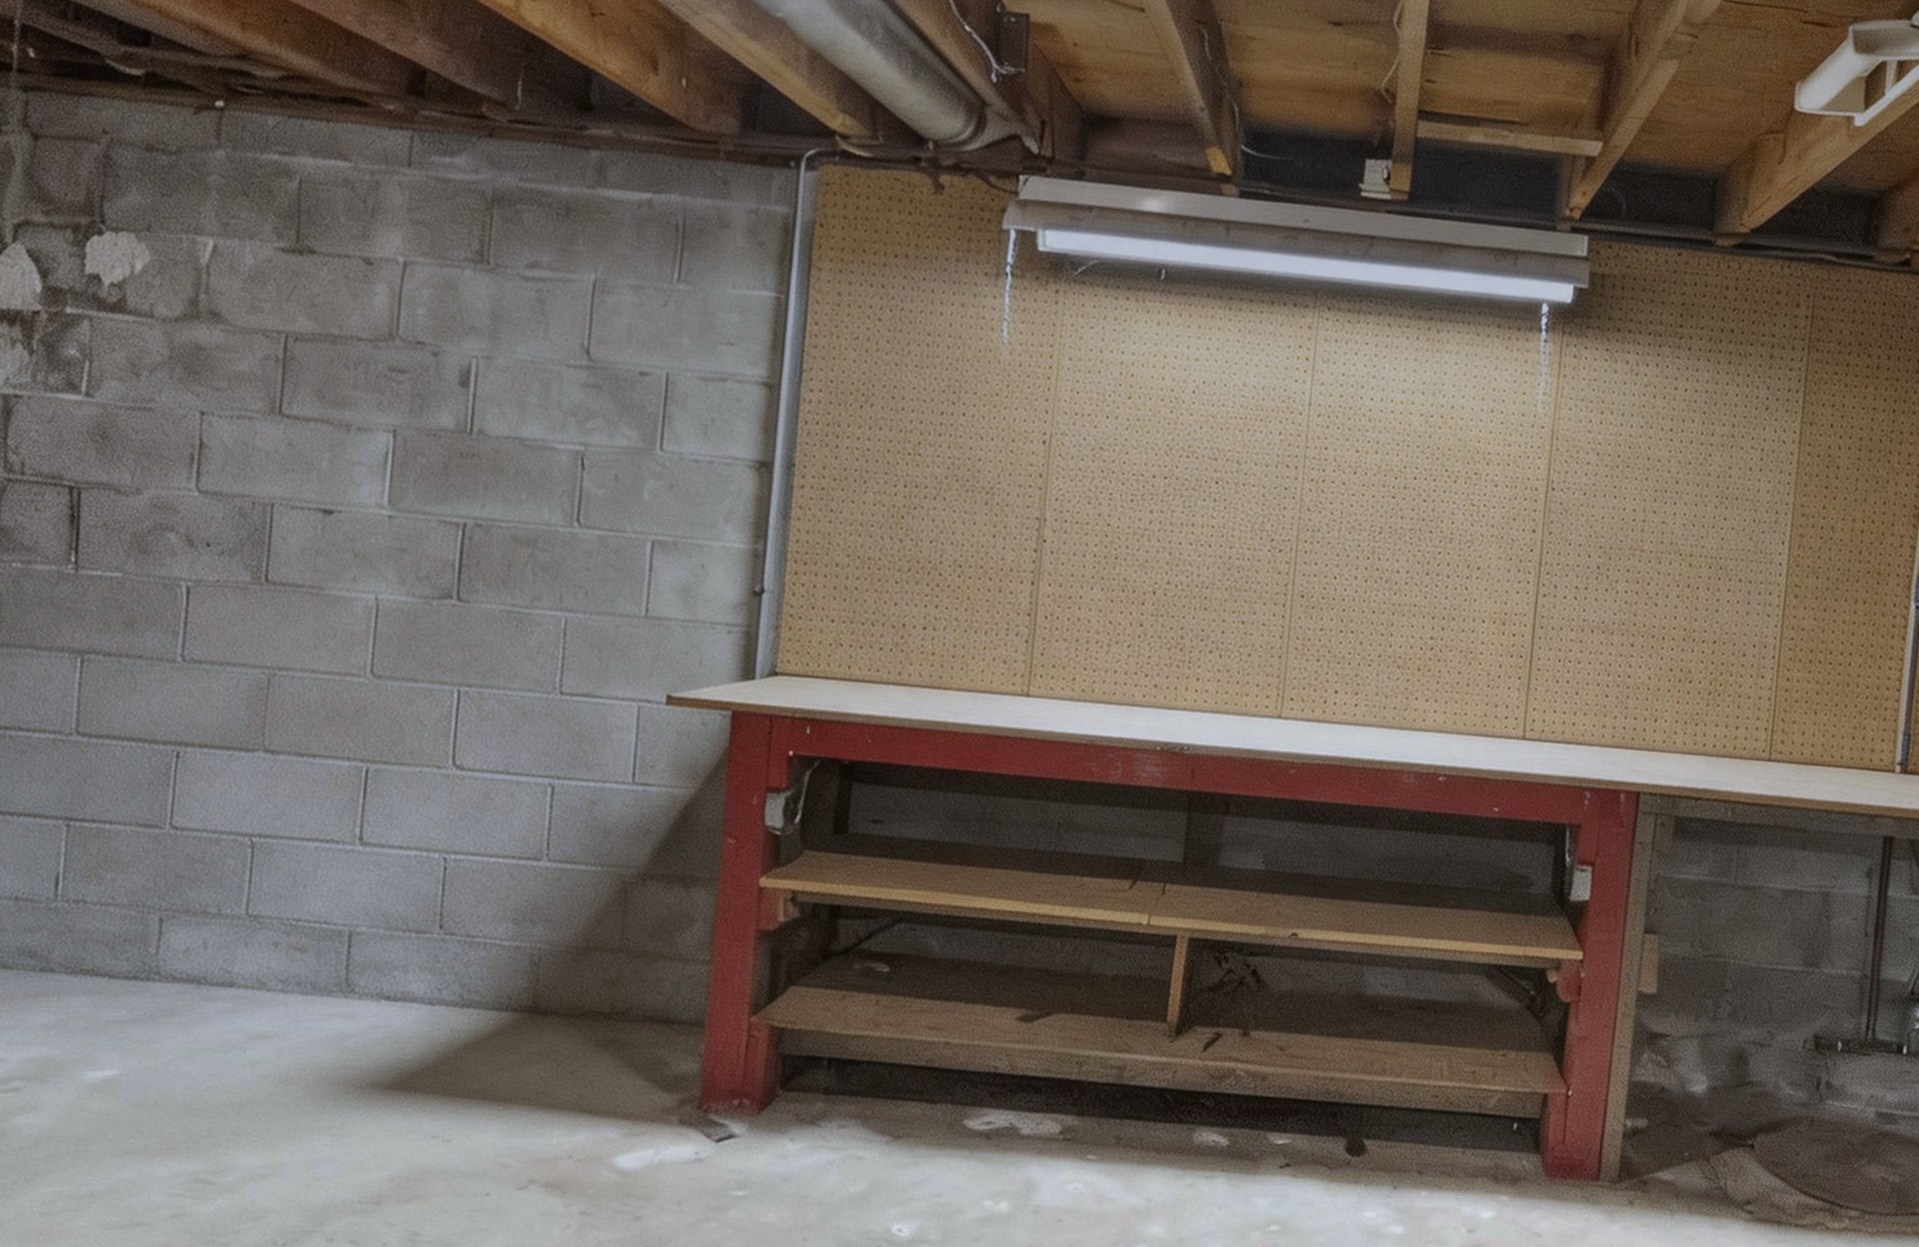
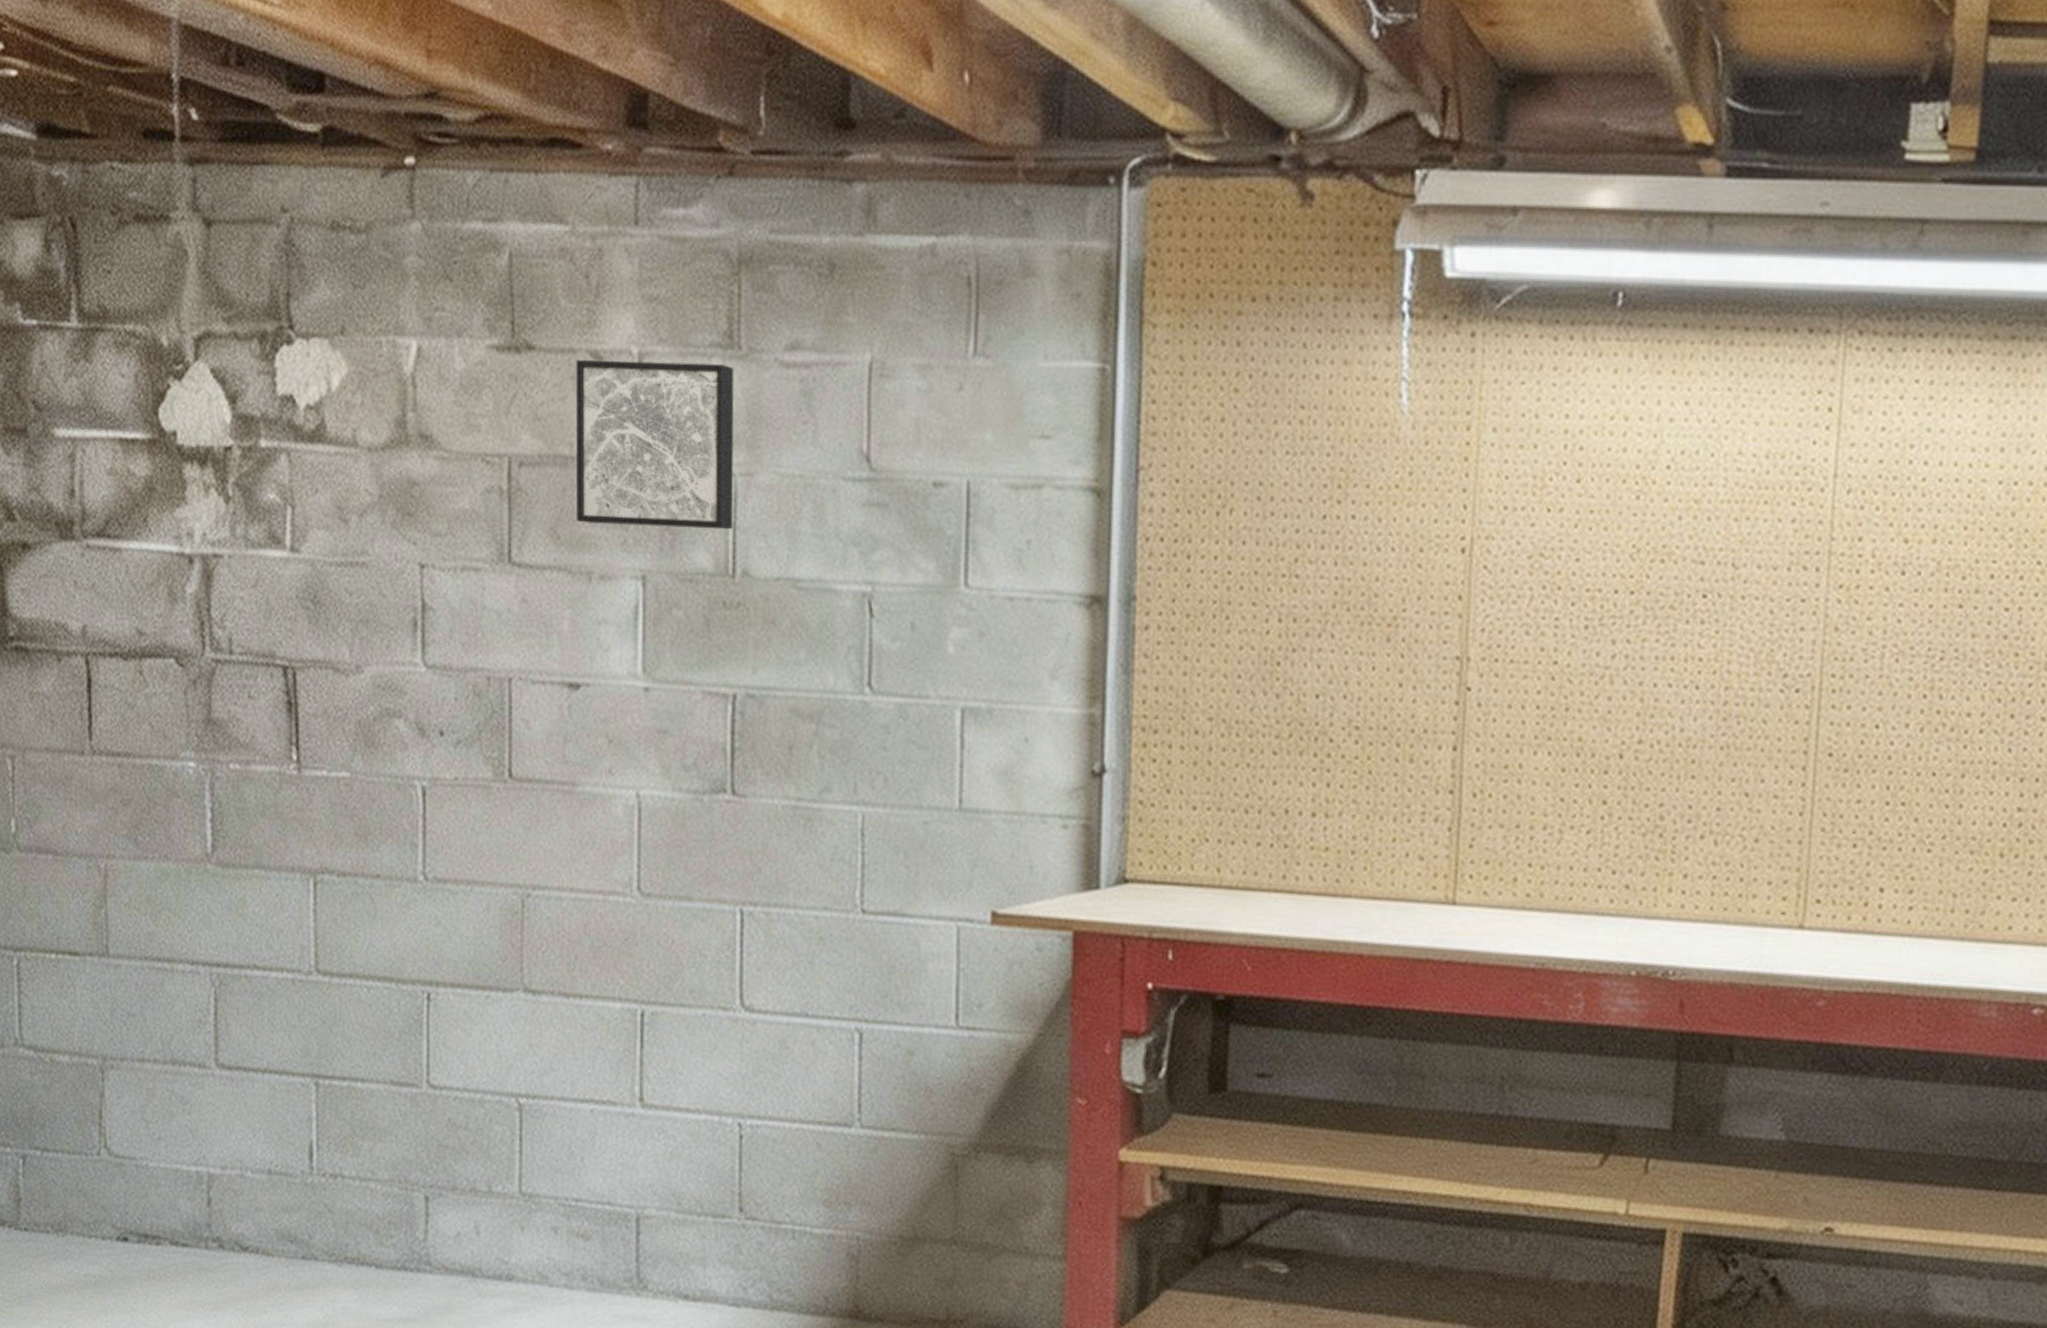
wall art: none [341,264,483,399] -> present [575,359,734,530]

